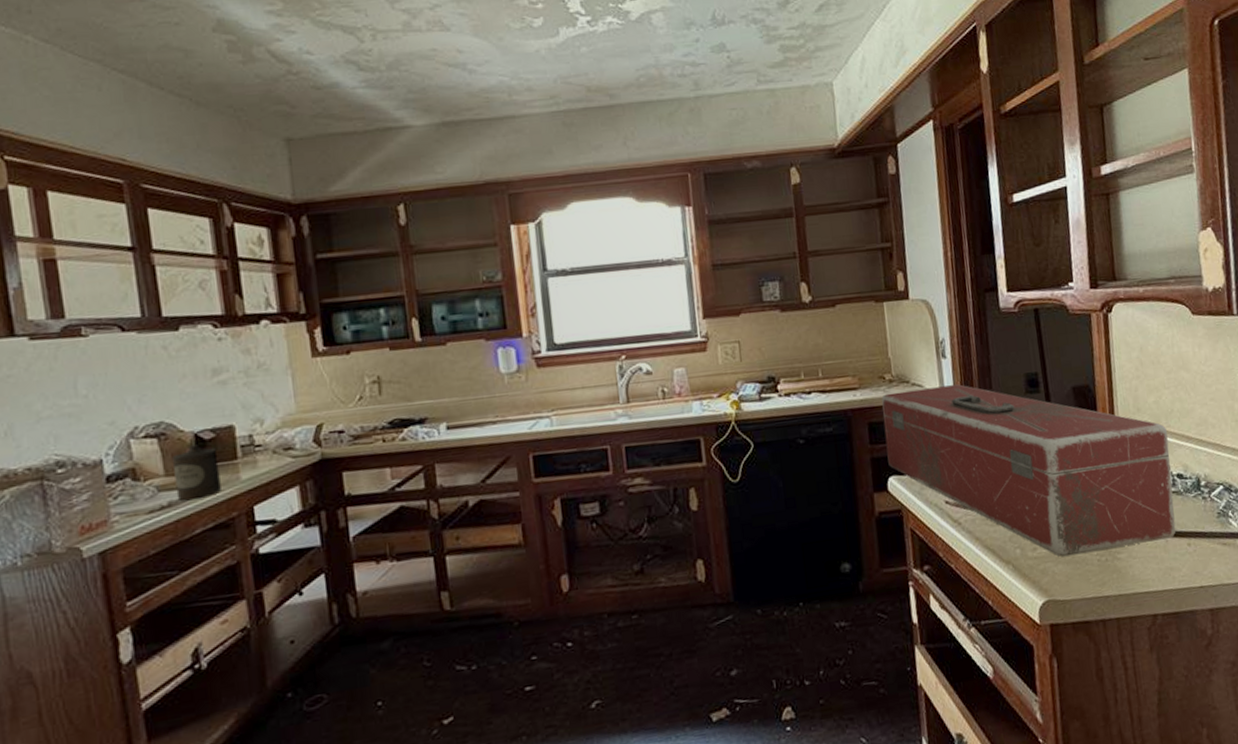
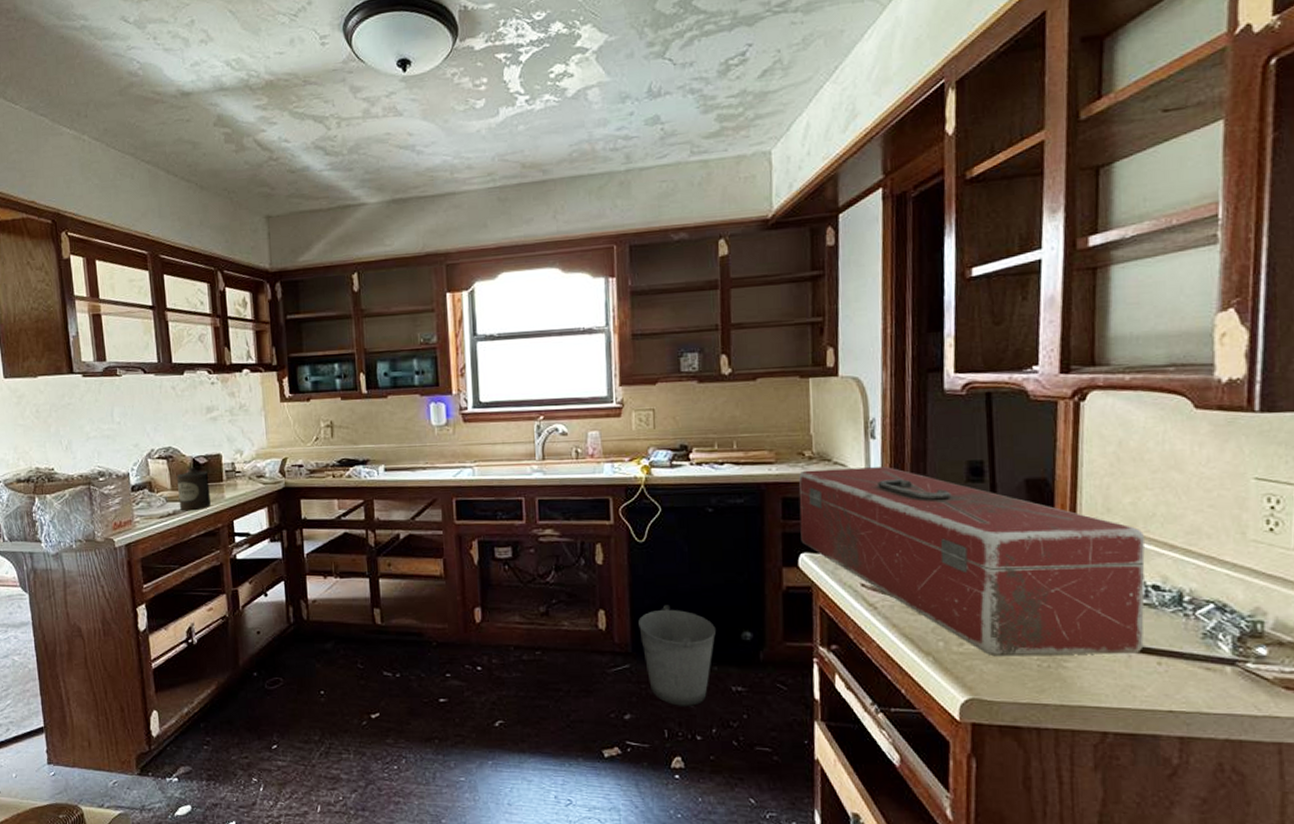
bucket: none [738,545,816,652] -> present [638,605,715,706]

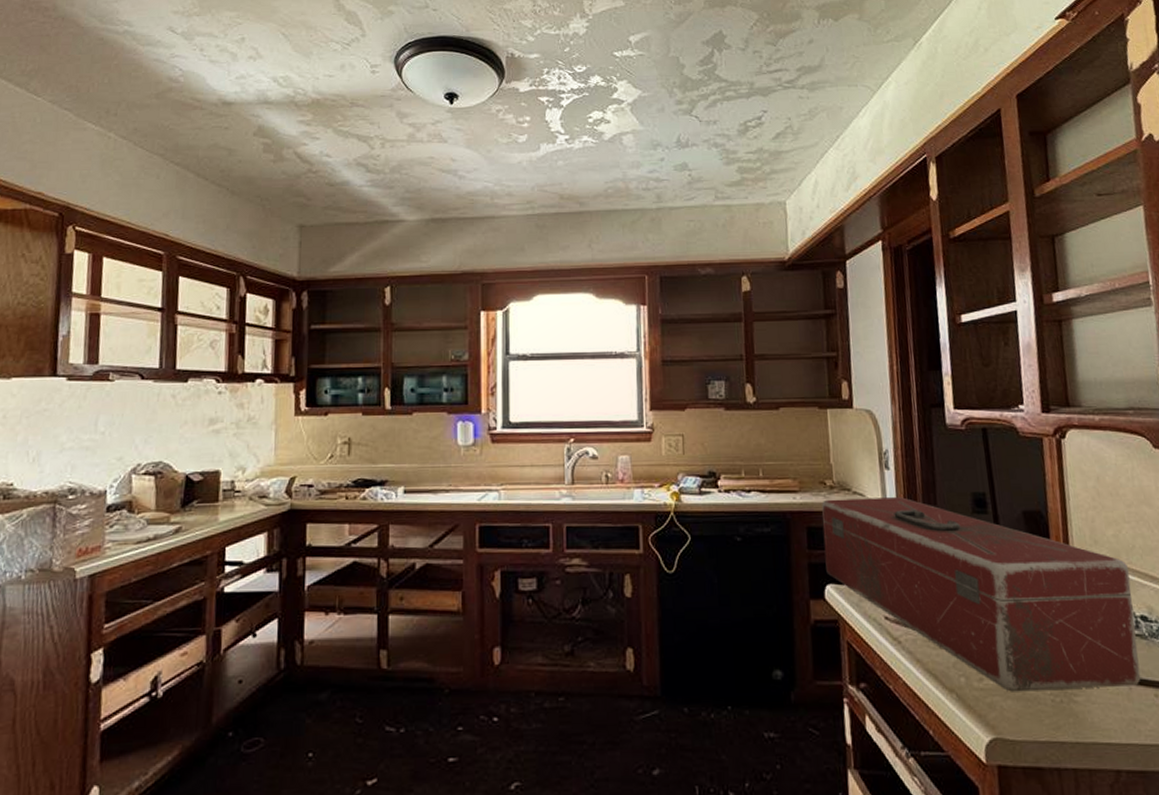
canister: present [176,467,211,511] -> none [162,485,202,536]
bucket: present [638,605,715,706] -> none [668,641,746,757]

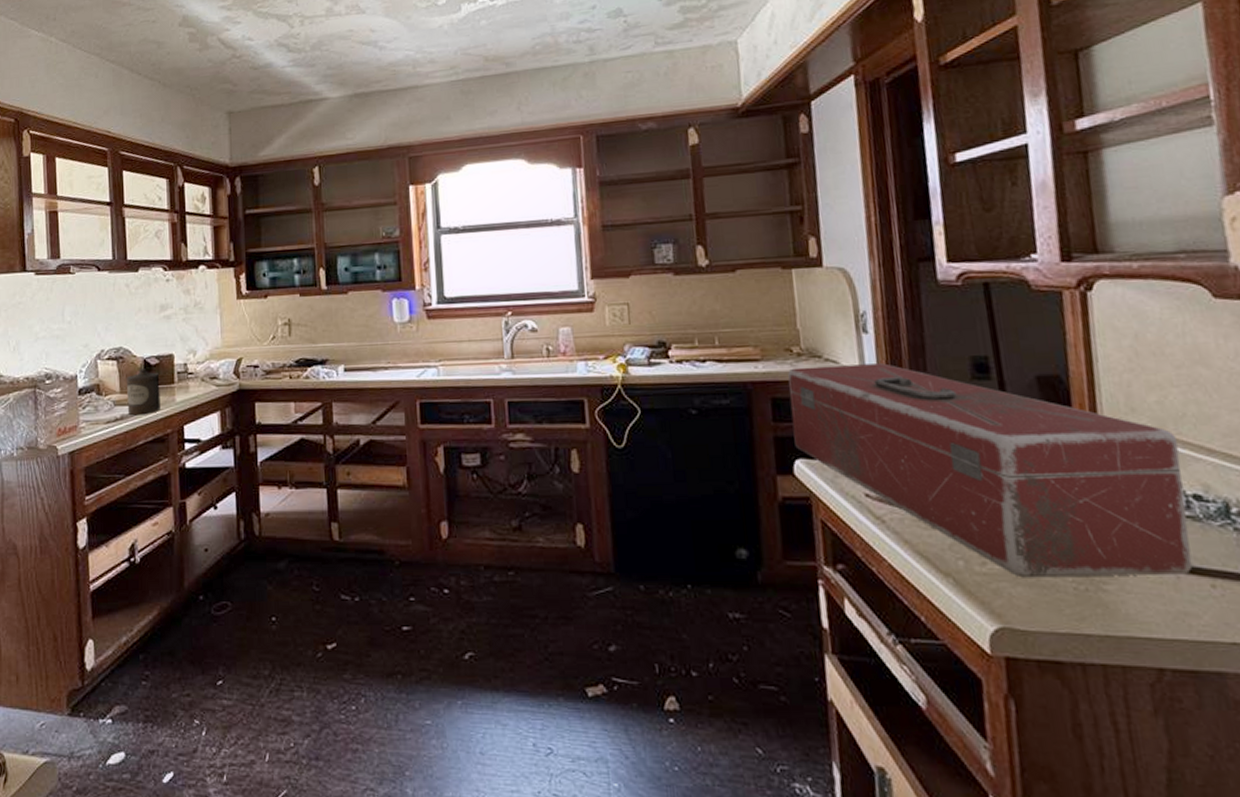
canister: none [162,485,202,536] -> present [126,368,160,416]

